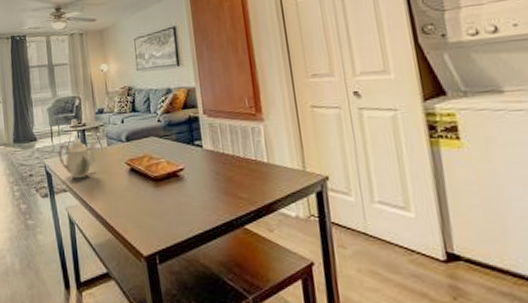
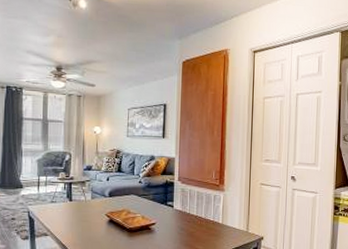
teapot: present [57,138,96,179] -> none [42,189,81,225]

